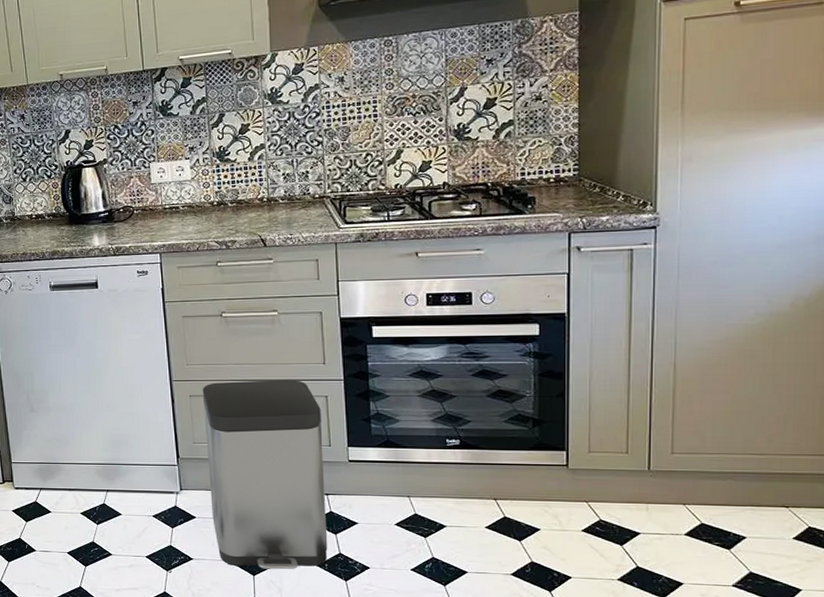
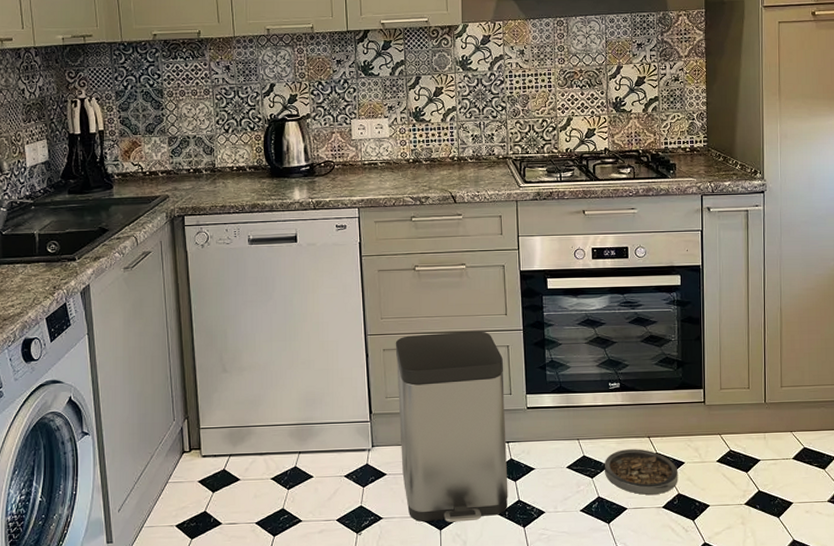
pet bowl: none [441,510,532,560] -> present [605,449,678,495]

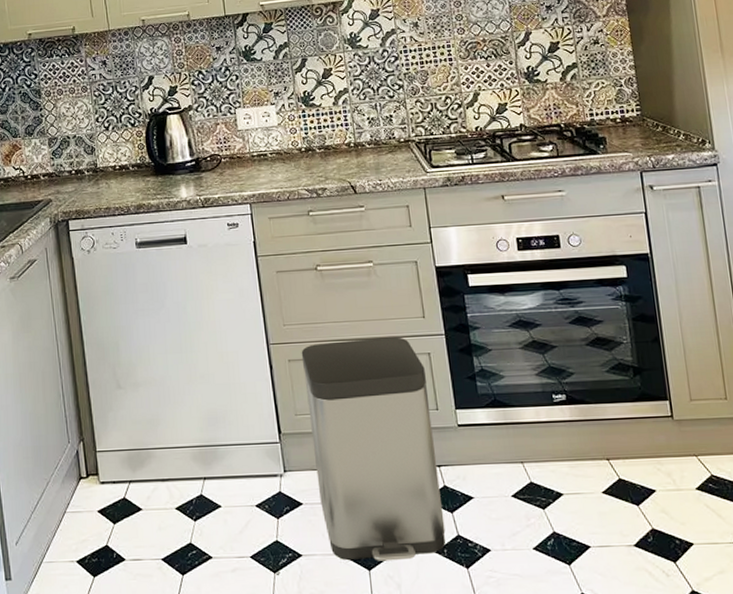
pet bowl: present [605,449,678,495] -> none [557,473,650,530]

